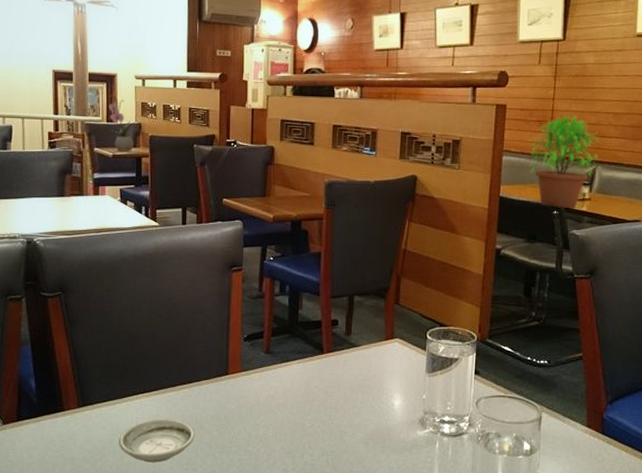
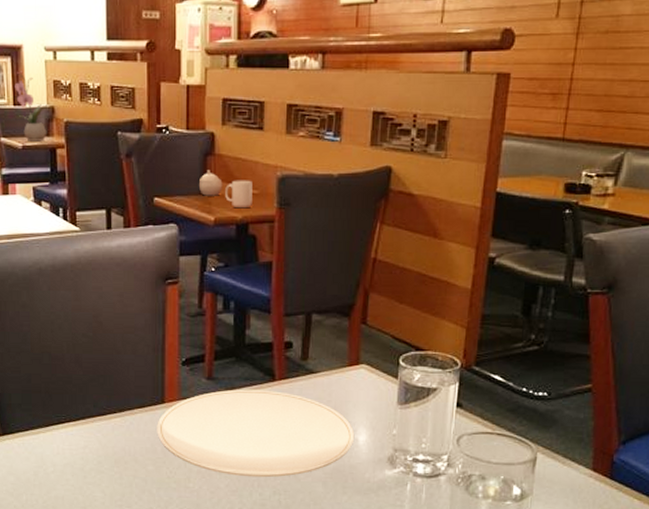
saucer: present [119,419,195,463] -> none [44,450,129,498]
plate: none [221,361,391,440] -> present [157,389,355,478]
sugar bowl: none [260,176,280,198] -> present [198,170,223,196]
cup: none [282,185,305,208] -> present [225,180,252,209]
potted plant: present [527,115,601,208] -> none [535,85,633,206]

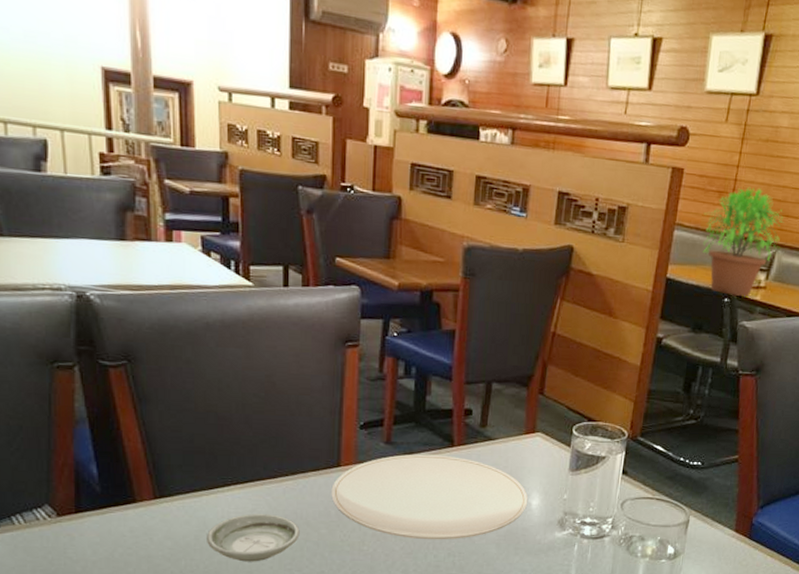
flower arrangement: present [14,71,47,142] -> none [182,109,220,188]
saucer: none [44,450,129,498] -> present [207,514,300,562]
sugar bowl: present [198,170,223,196] -> none [383,234,408,261]
cup: present [225,180,252,209] -> none [410,246,439,276]
potted plant: none [535,85,633,206] -> present [703,187,784,297]

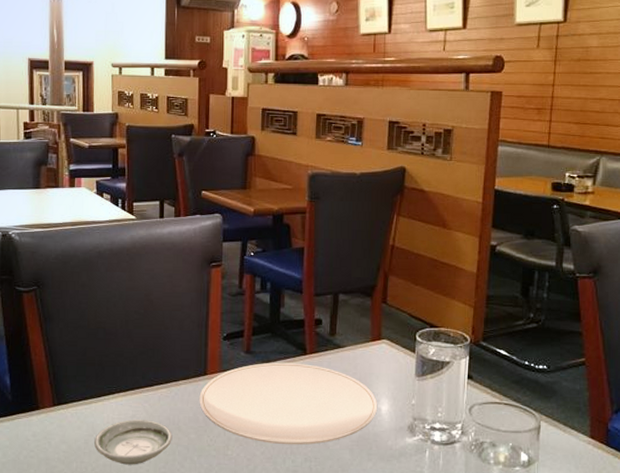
potted plant: present [703,187,784,297] -> none [524,102,605,202]

